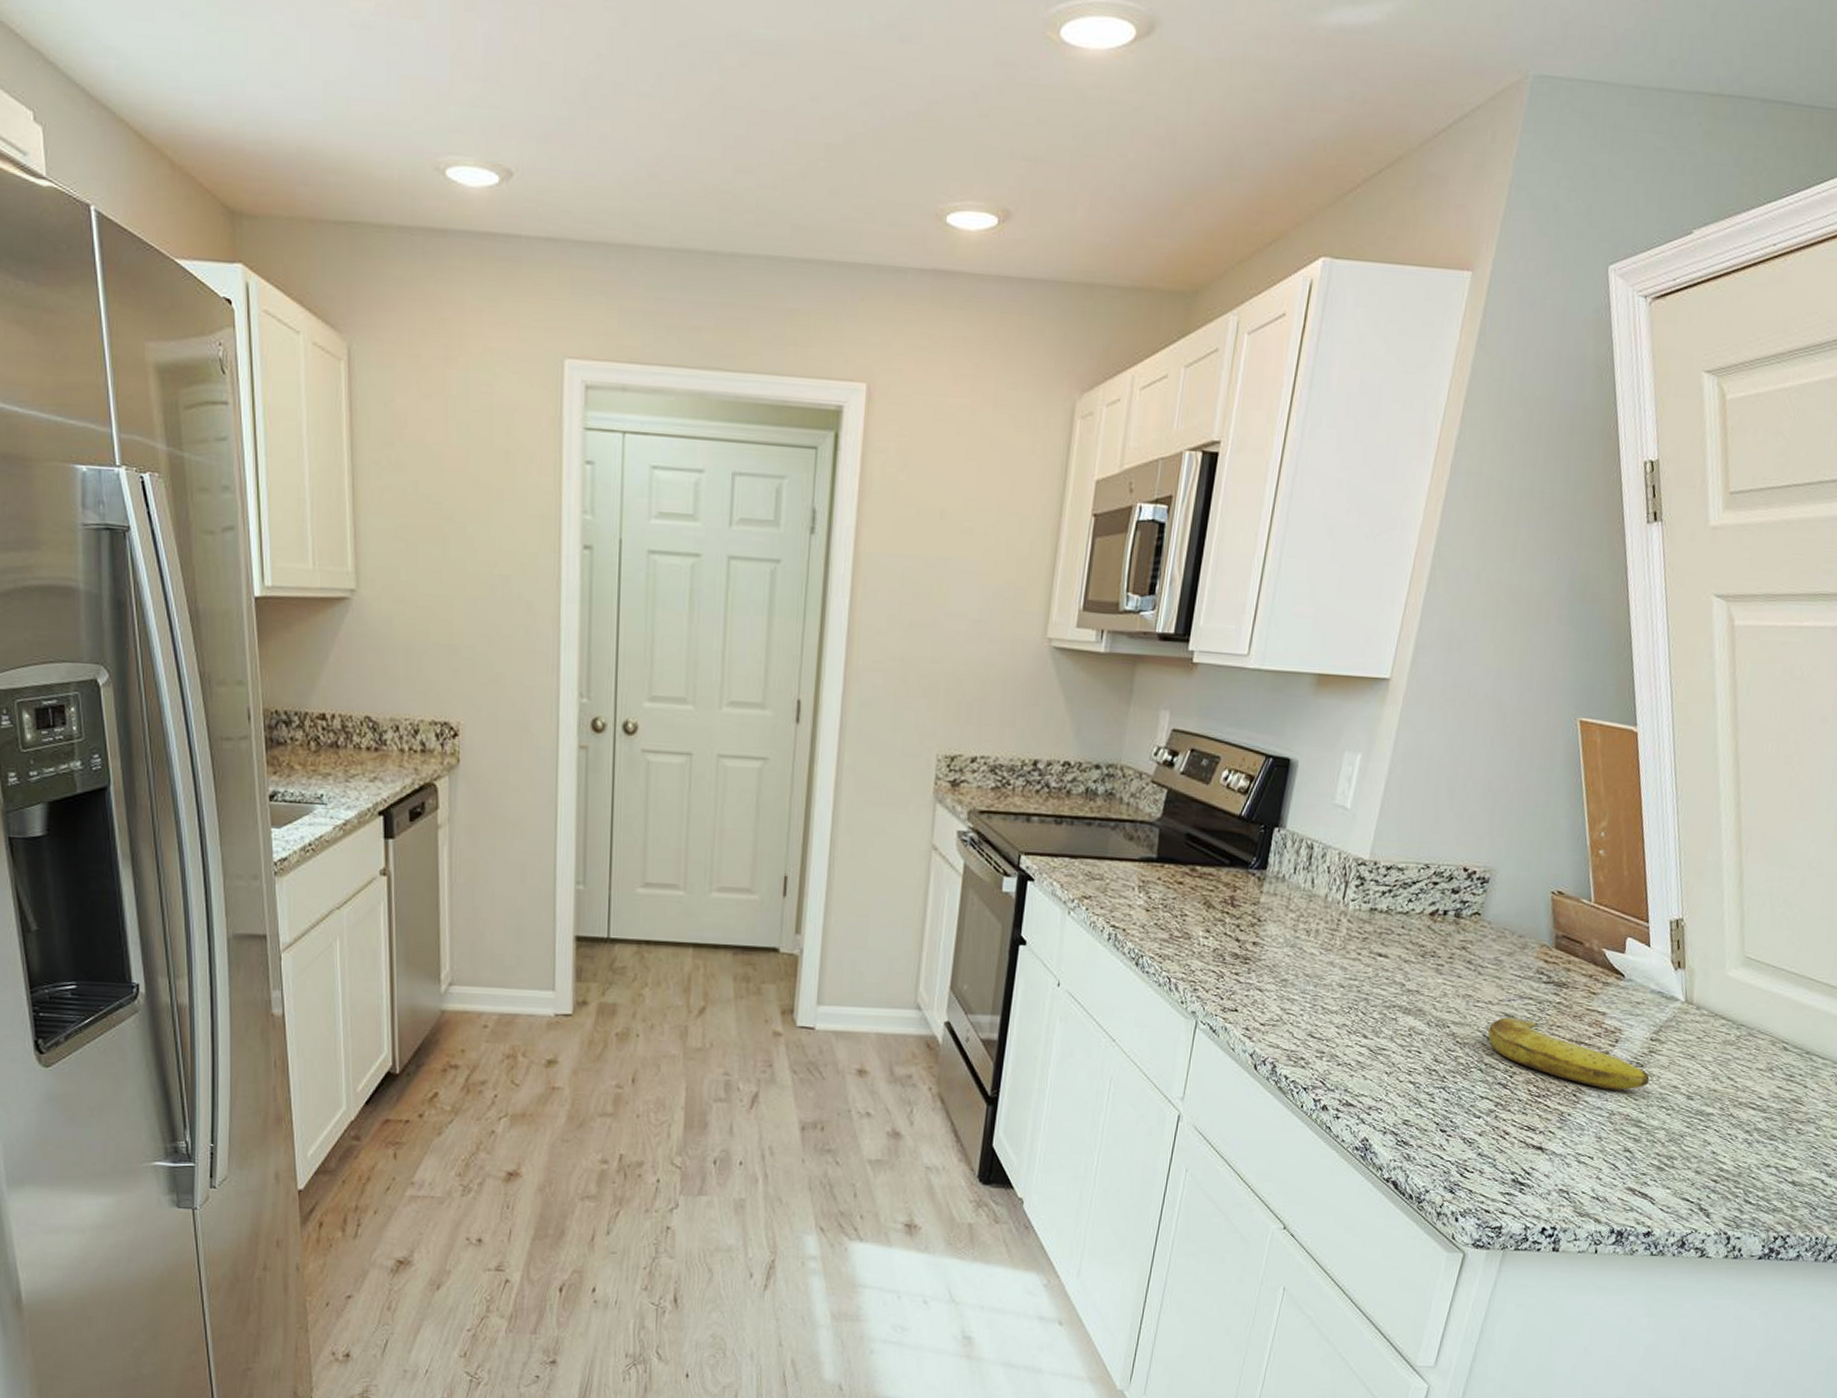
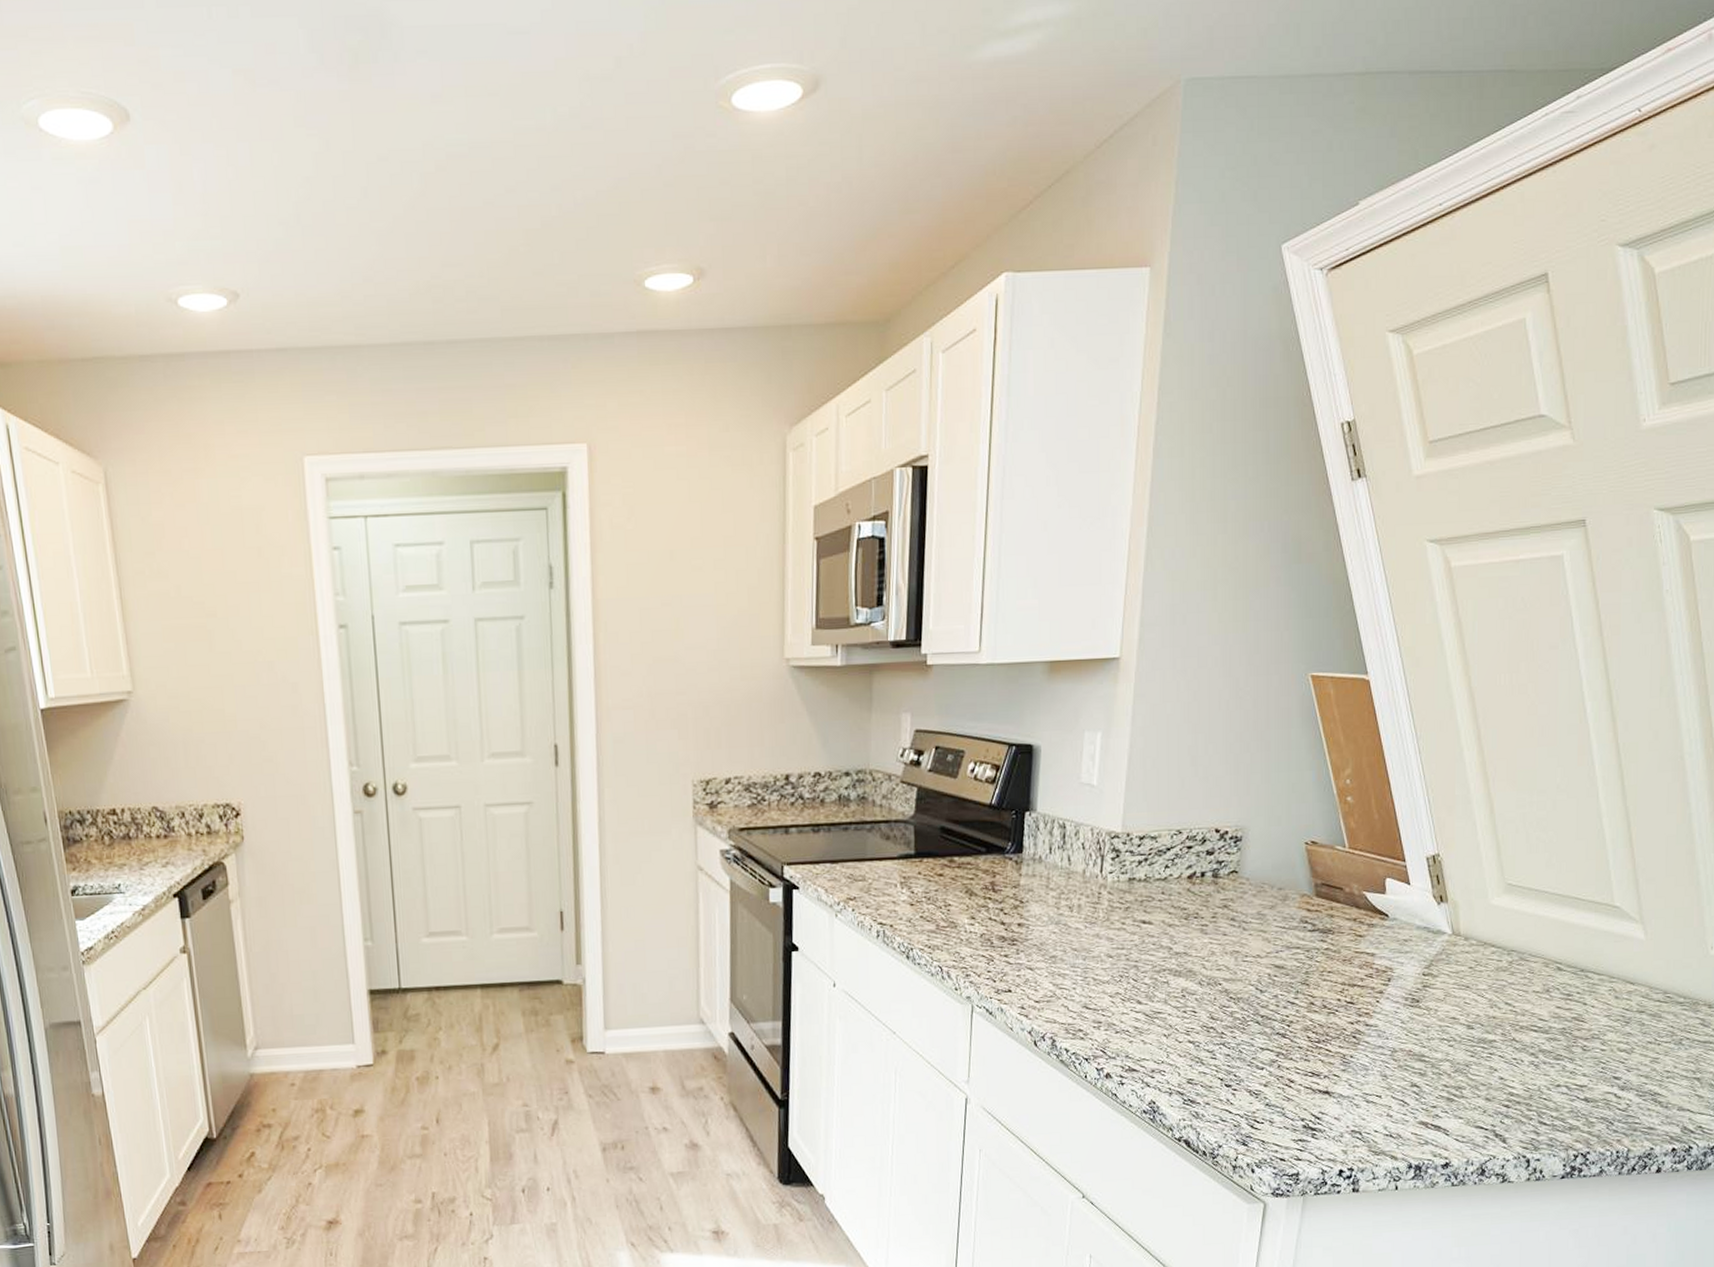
banana: present [1488,1018,1650,1090] -> none [1260,968,1427,1028]

